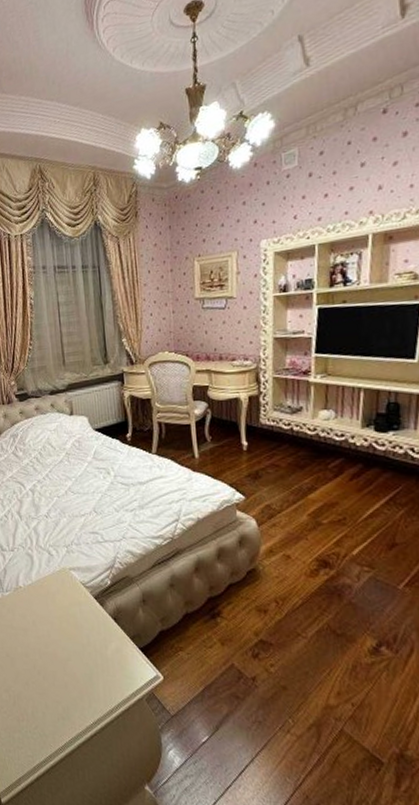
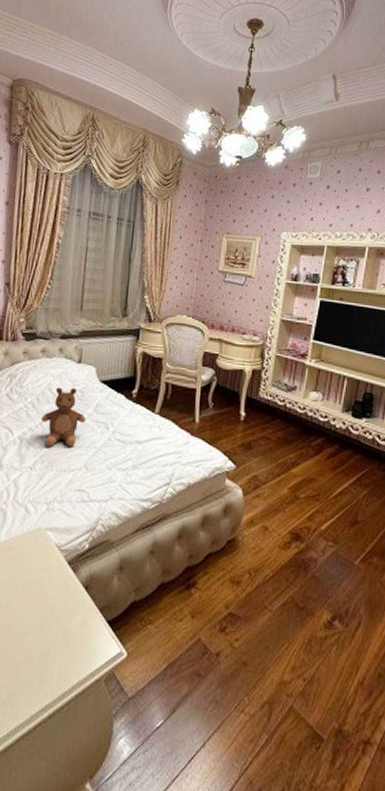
teddy bear: none [46,439,87,496] -> present [40,387,86,447]

